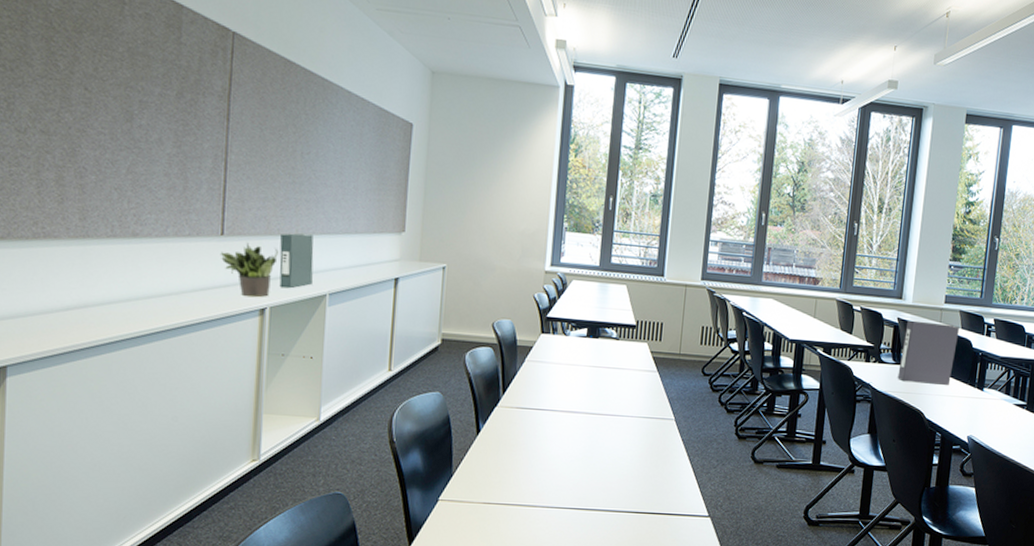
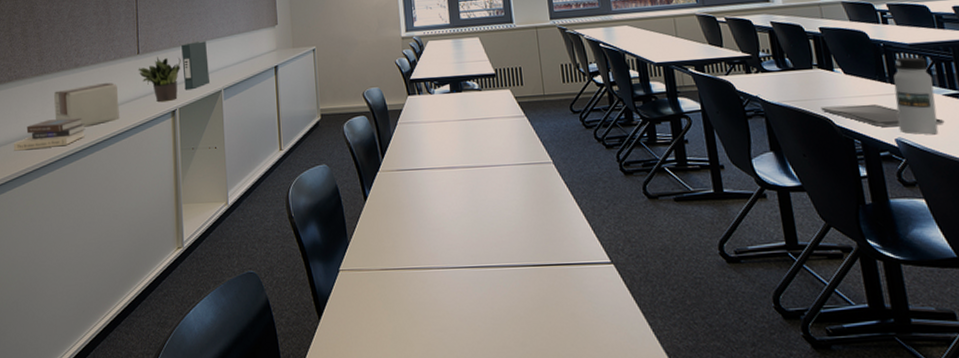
books: none [37,295,143,330] -> present [14,117,86,151]
box: none [99,261,191,312] -> present [54,83,119,127]
binder: present [897,320,959,385] -> none [782,19,854,89]
tablet: none [918,401,1008,428] -> present [821,104,945,128]
water bottle: none [973,367,1010,436] -> present [893,56,939,135]

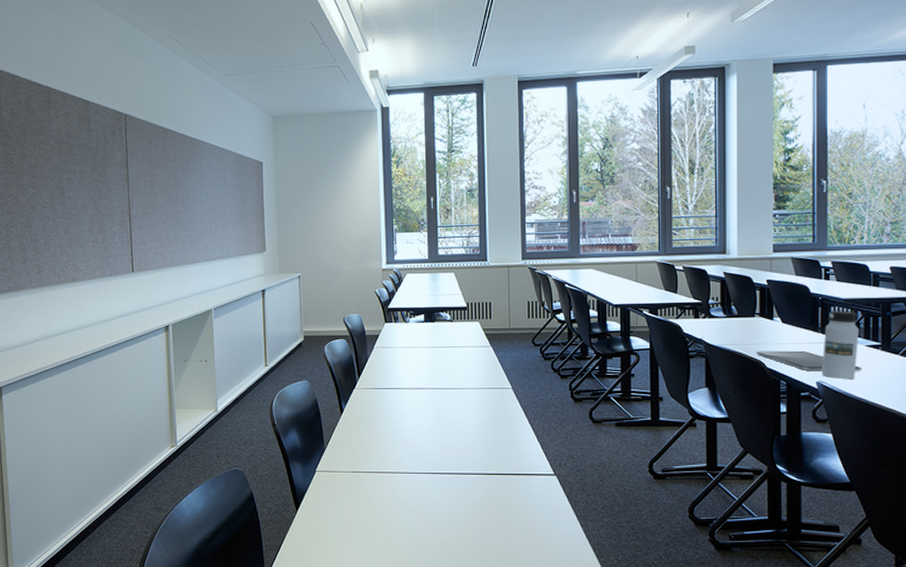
books: present [14,117,86,151] -> none [18,328,85,356]
box: present [54,83,119,127] -> none [53,297,116,337]
potted plant: present [138,56,181,103] -> none [132,275,174,318]
binder: present [181,41,209,90] -> none [174,263,201,308]

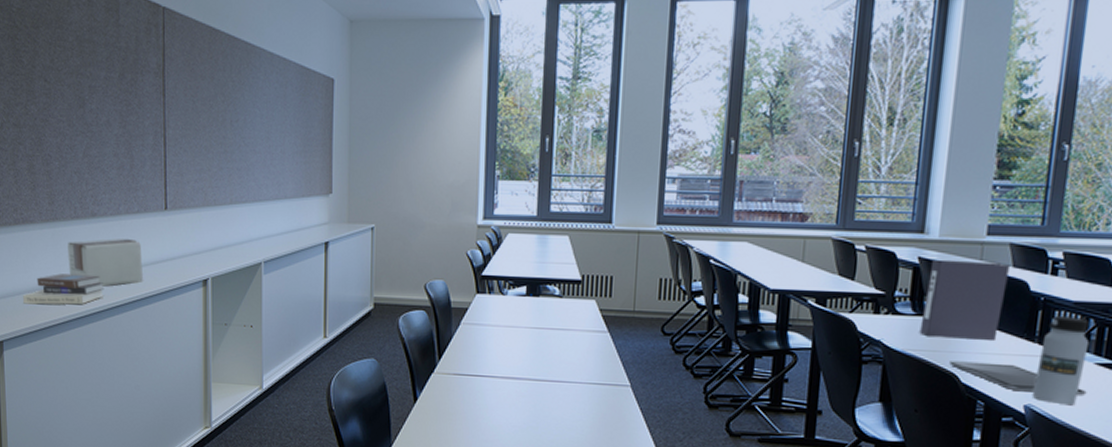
books: none [18,328,85,356] -> present [23,274,105,305]
box: none [53,297,116,337] -> present [68,239,143,287]
binder: none [731,272,793,334] -> present [919,259,1009,340]

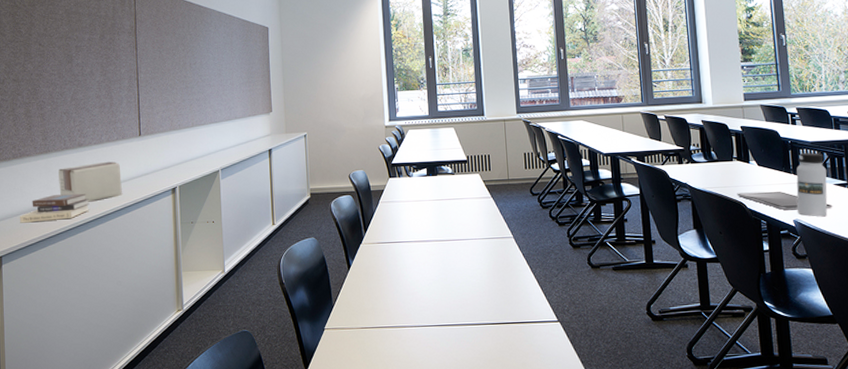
binder: present [919,259,1009,340] -> none [711,119,765,177]

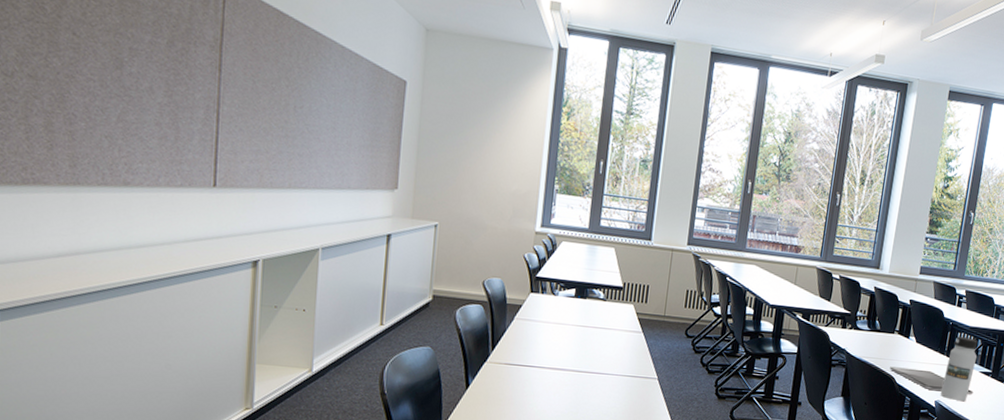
books: present [20,193,90,223] -> none [29,242,135,278]
box: present [58,162,122,202] -> none [91,209,184,260]

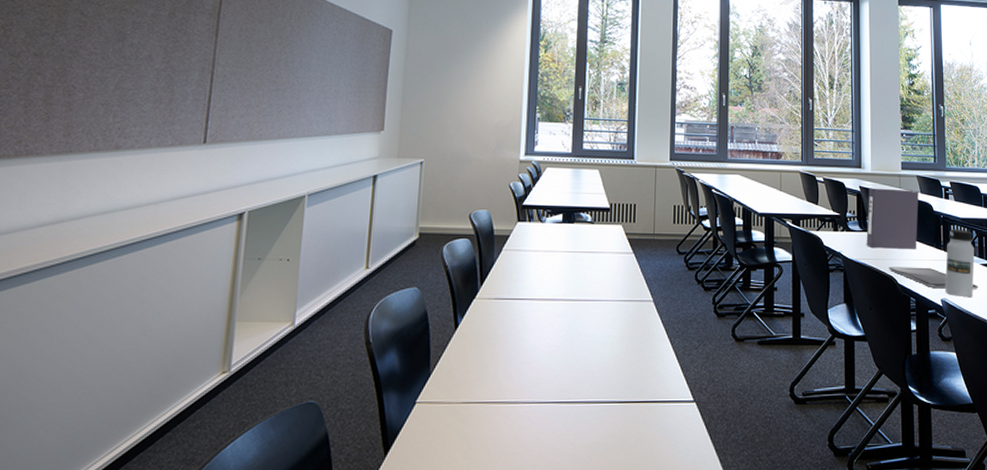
binder: none [871,289,932,352] -> present [866,188,919,249]

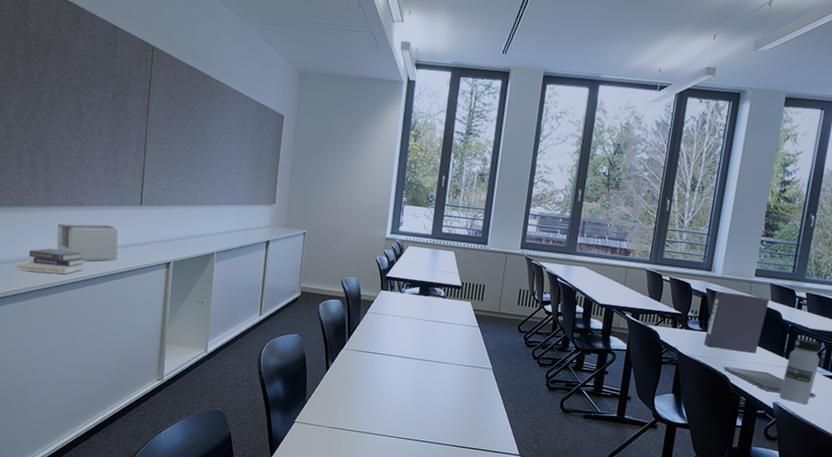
books: none [10,210,119,245] -> present [16,248,85,275]
box: none [77,172,171,223] -> present [56,223,119,262]

